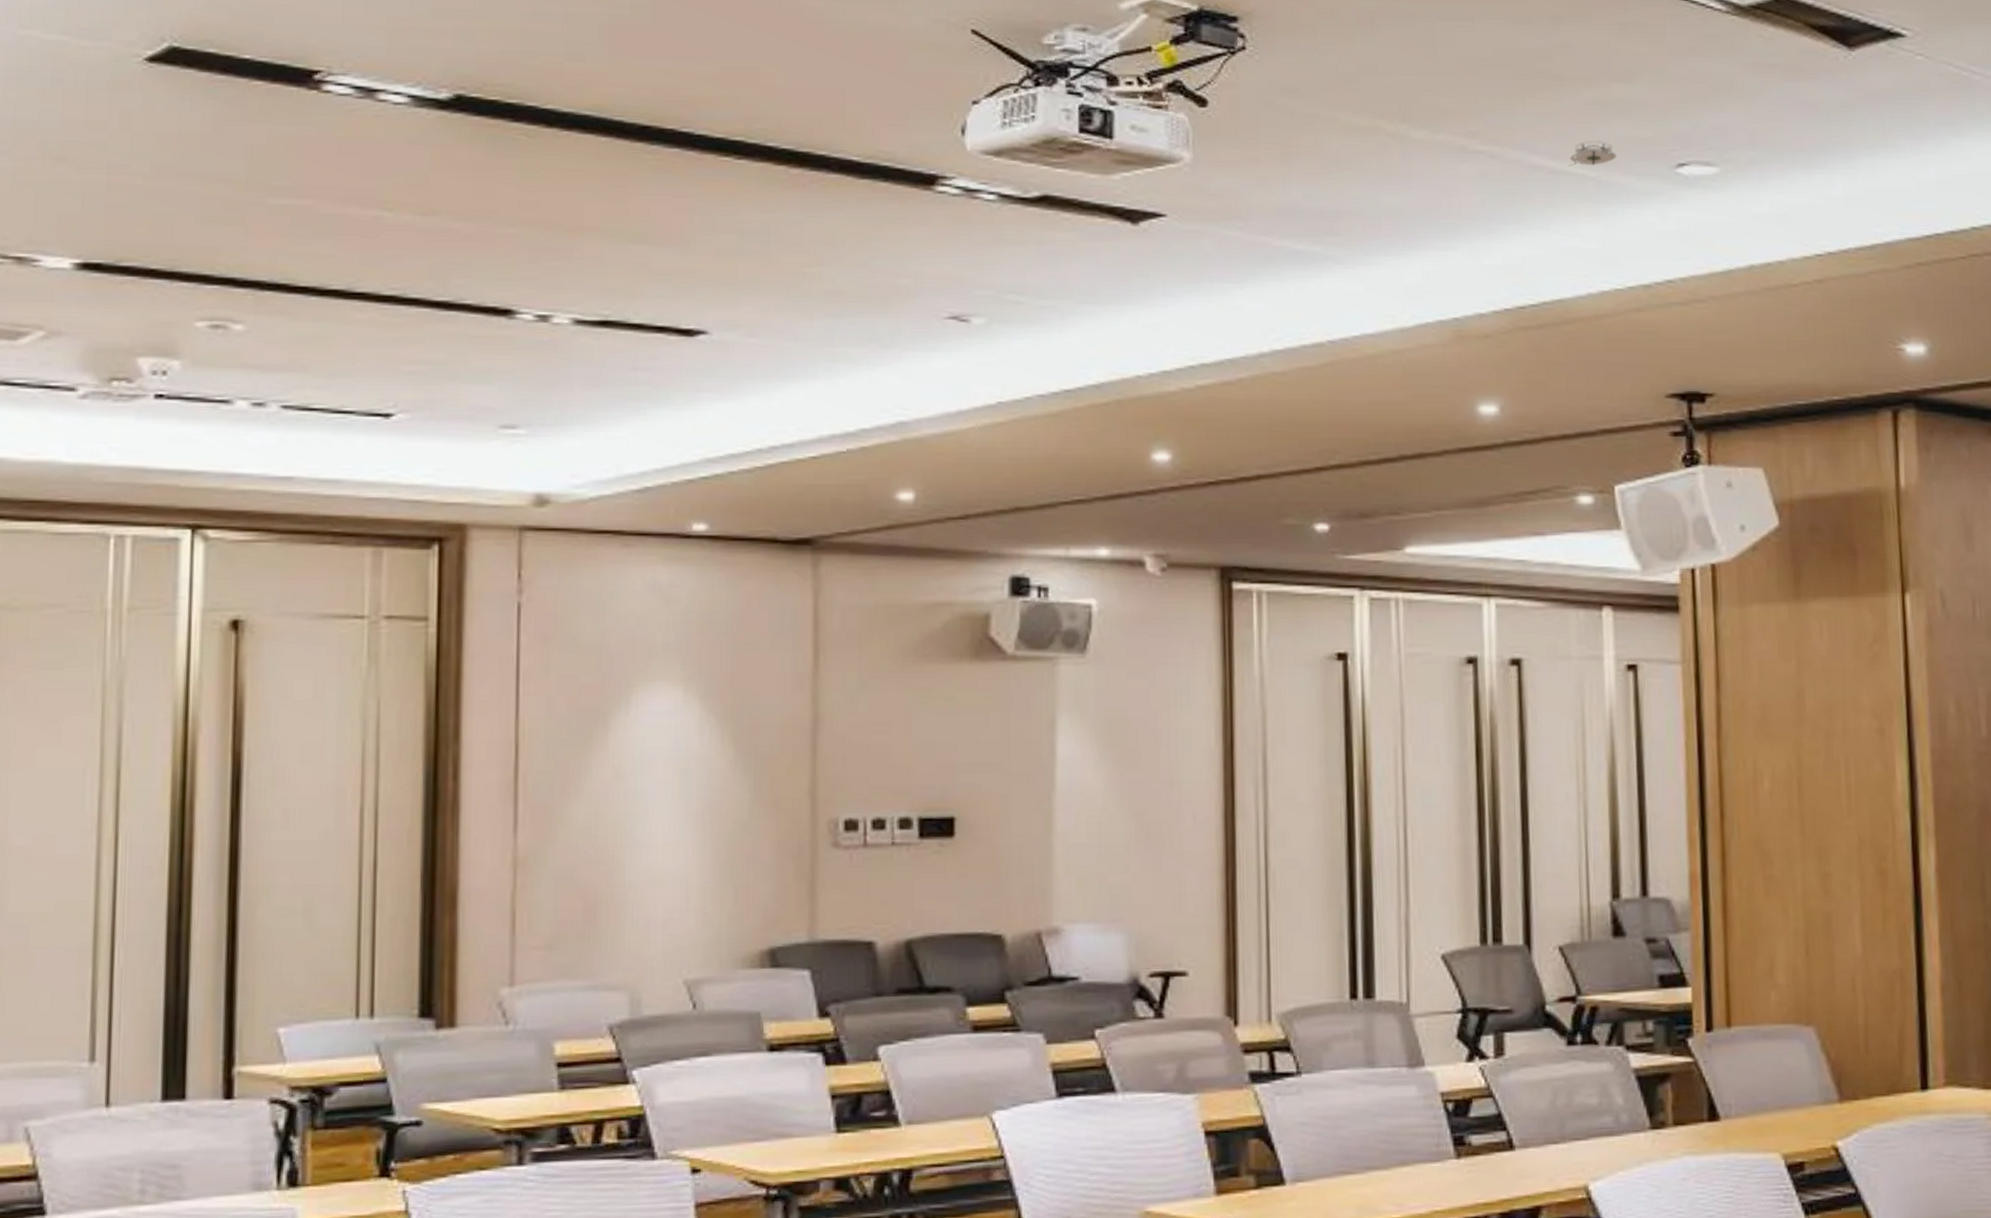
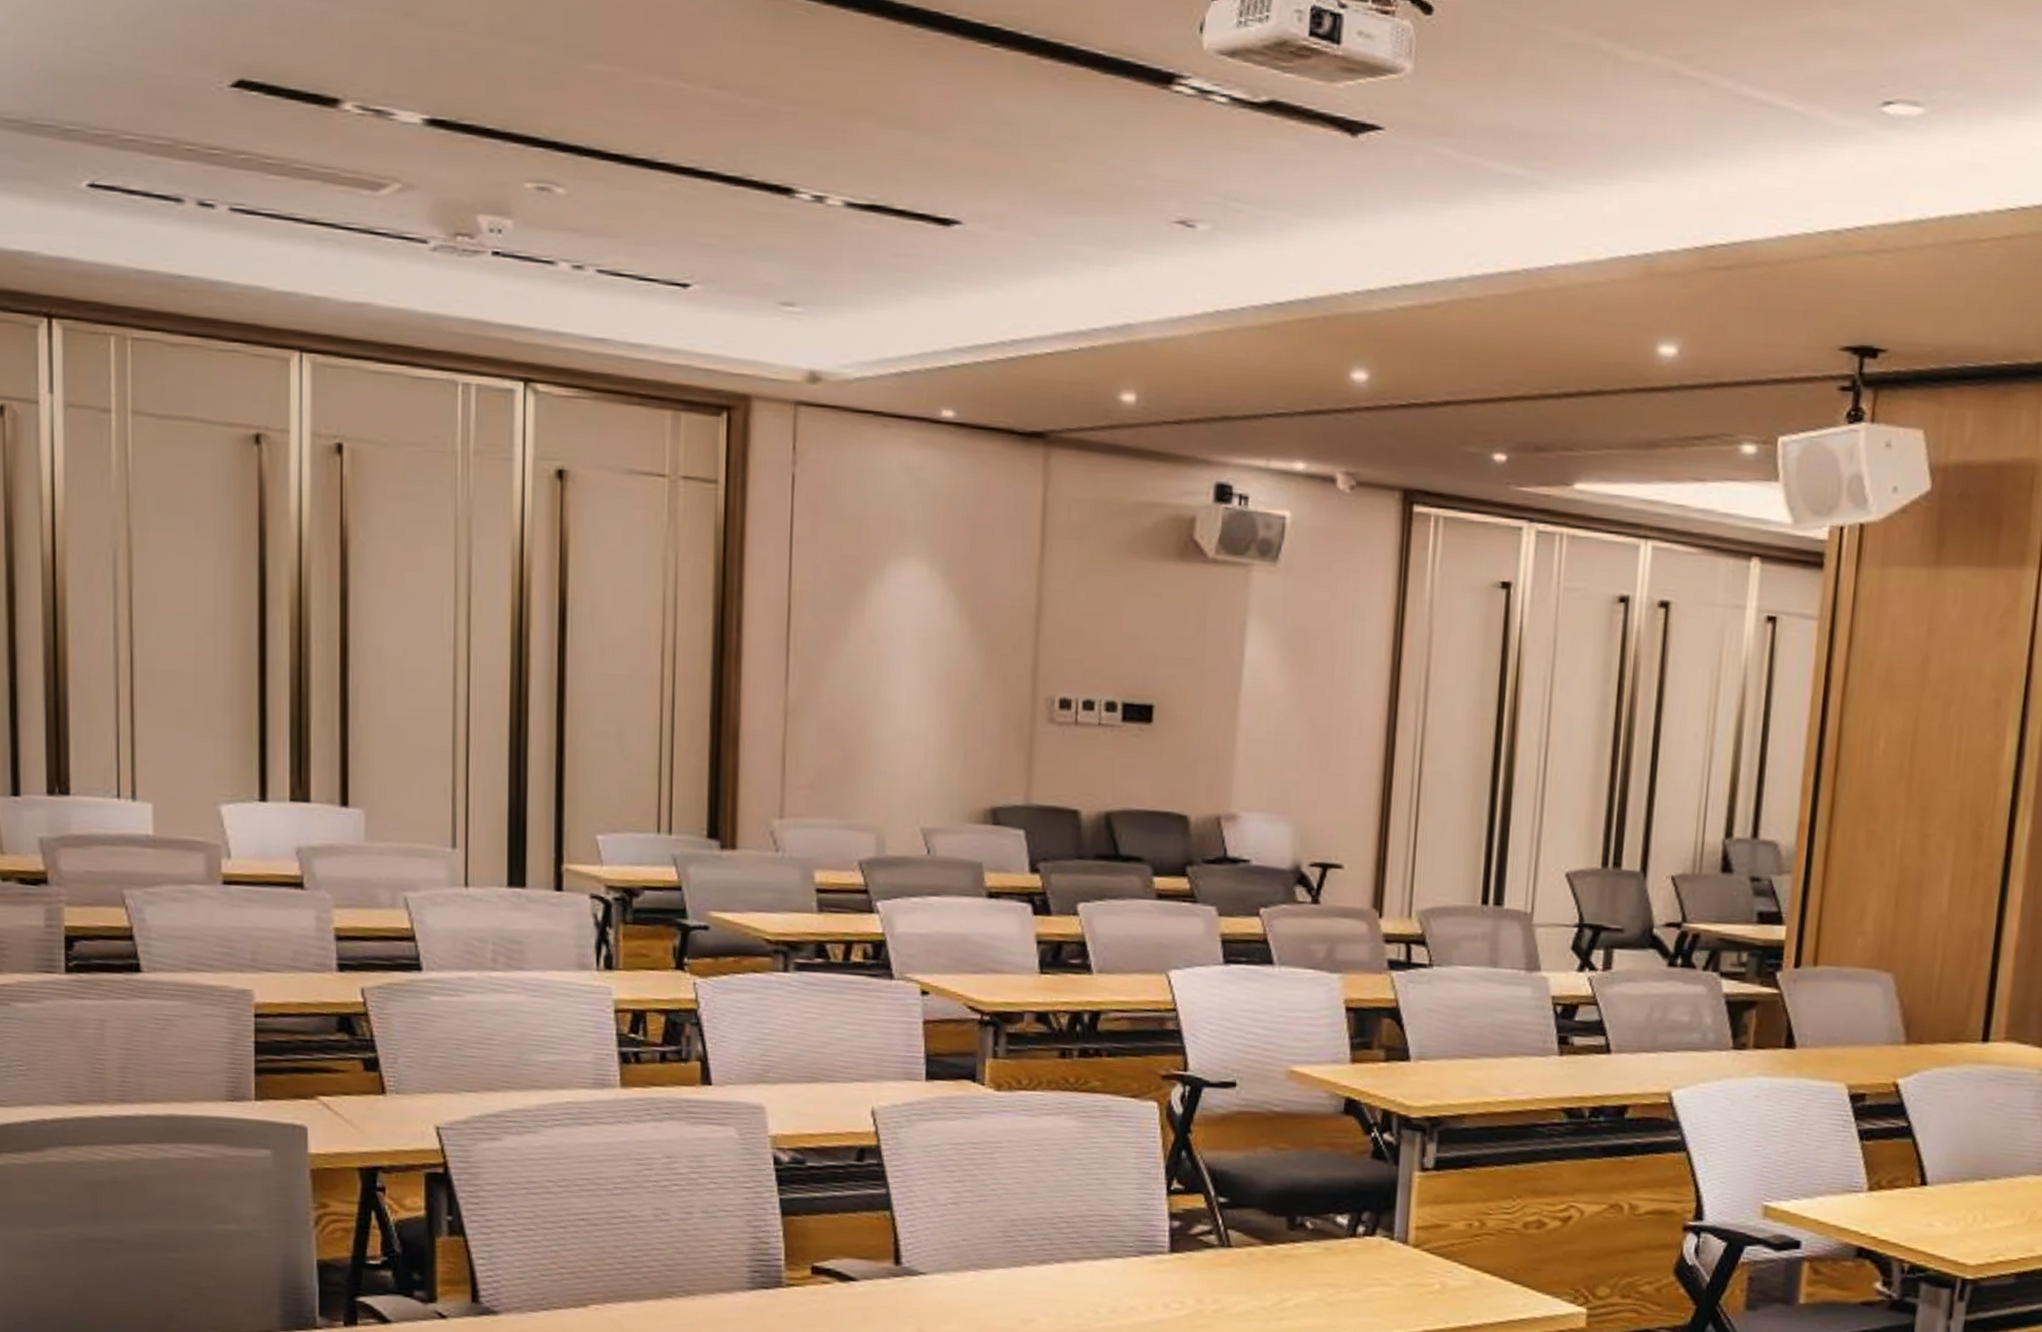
smoke detector: present [1568,140,1616,167] -> none [1775,71,1824,99]

